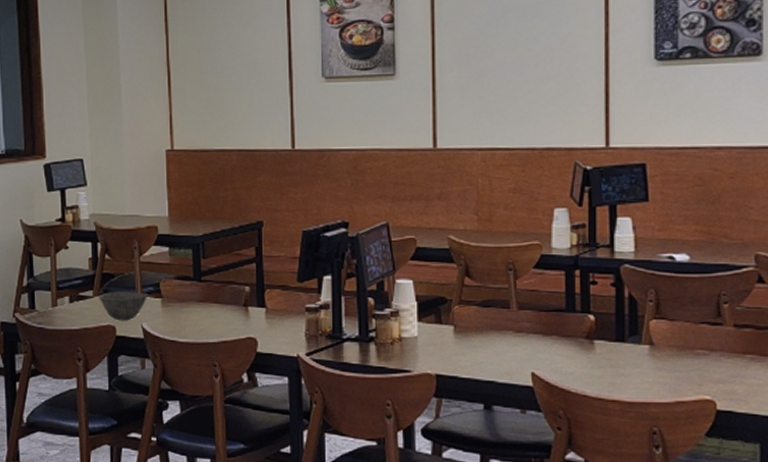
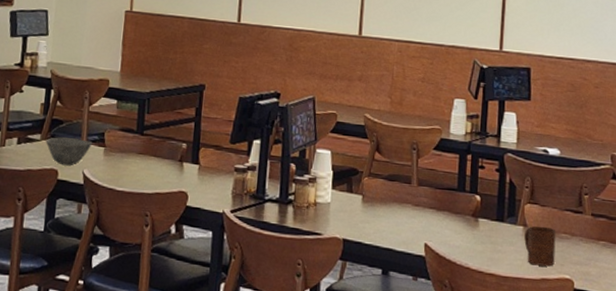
cup: none [651,343,691,388] -> present [524,225,556,267]

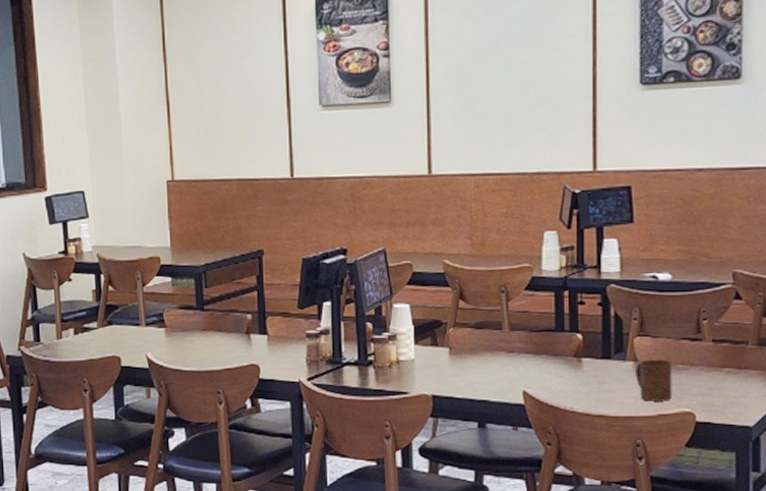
bowl: present [45,137,93,166] -> none [103,322,152,351]

